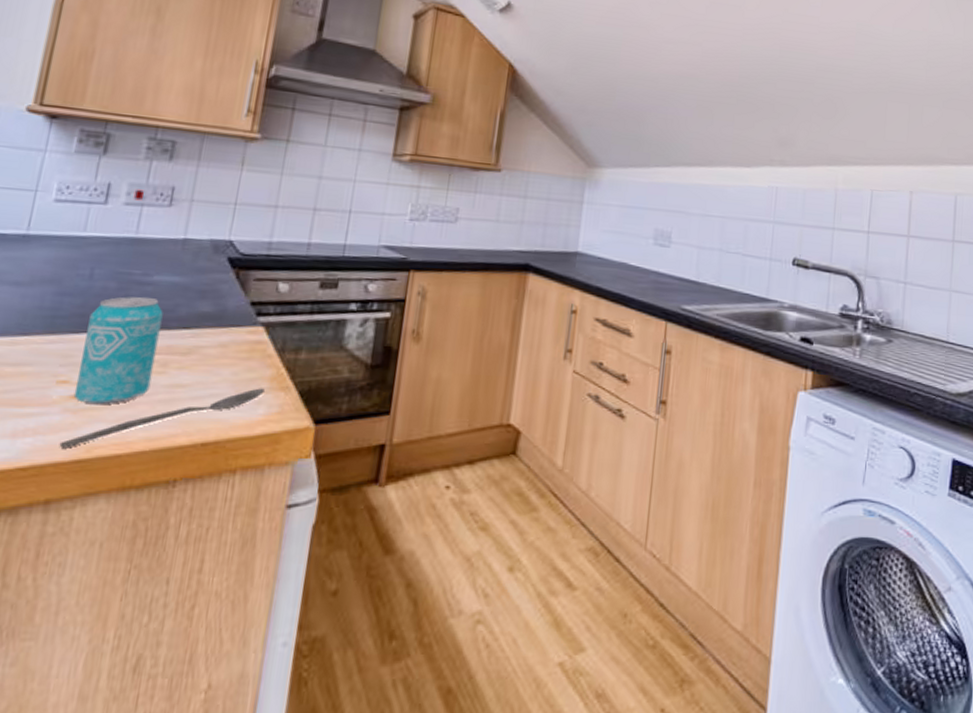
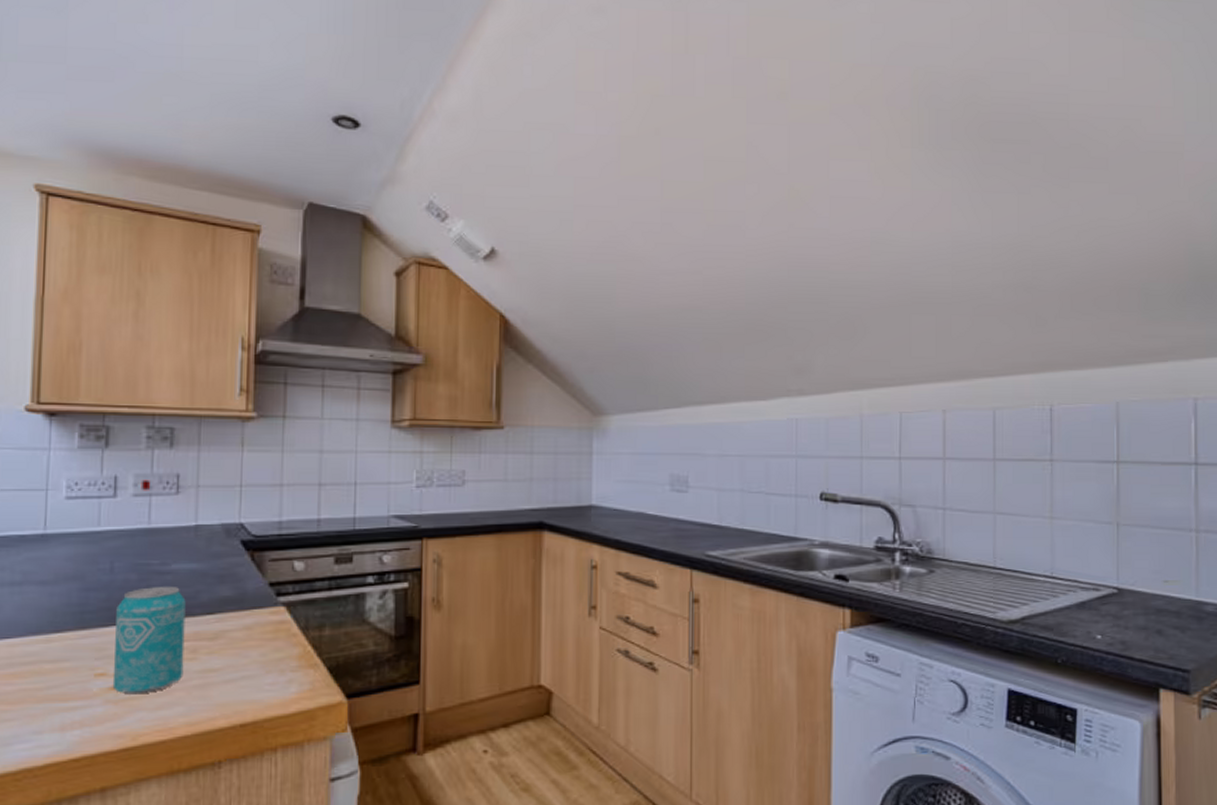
spoon: present [59,388,265,449] -> none [106,667,294,738]

